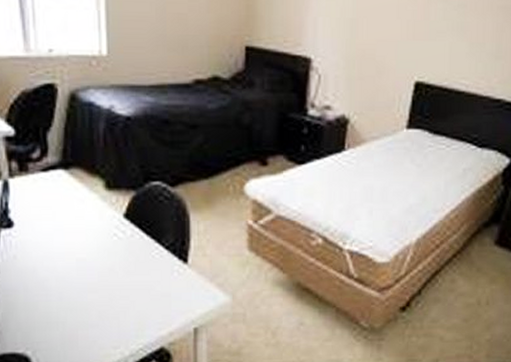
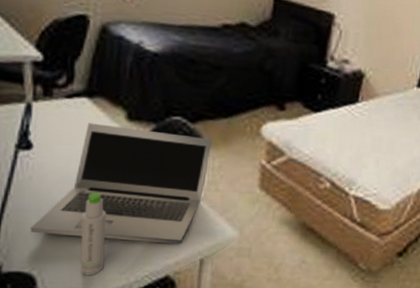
laptop: none [20,195,195,315] -> present [30,123,212,245]
bottle: none [70,266,97,353] -> present [80,192,106,276]

